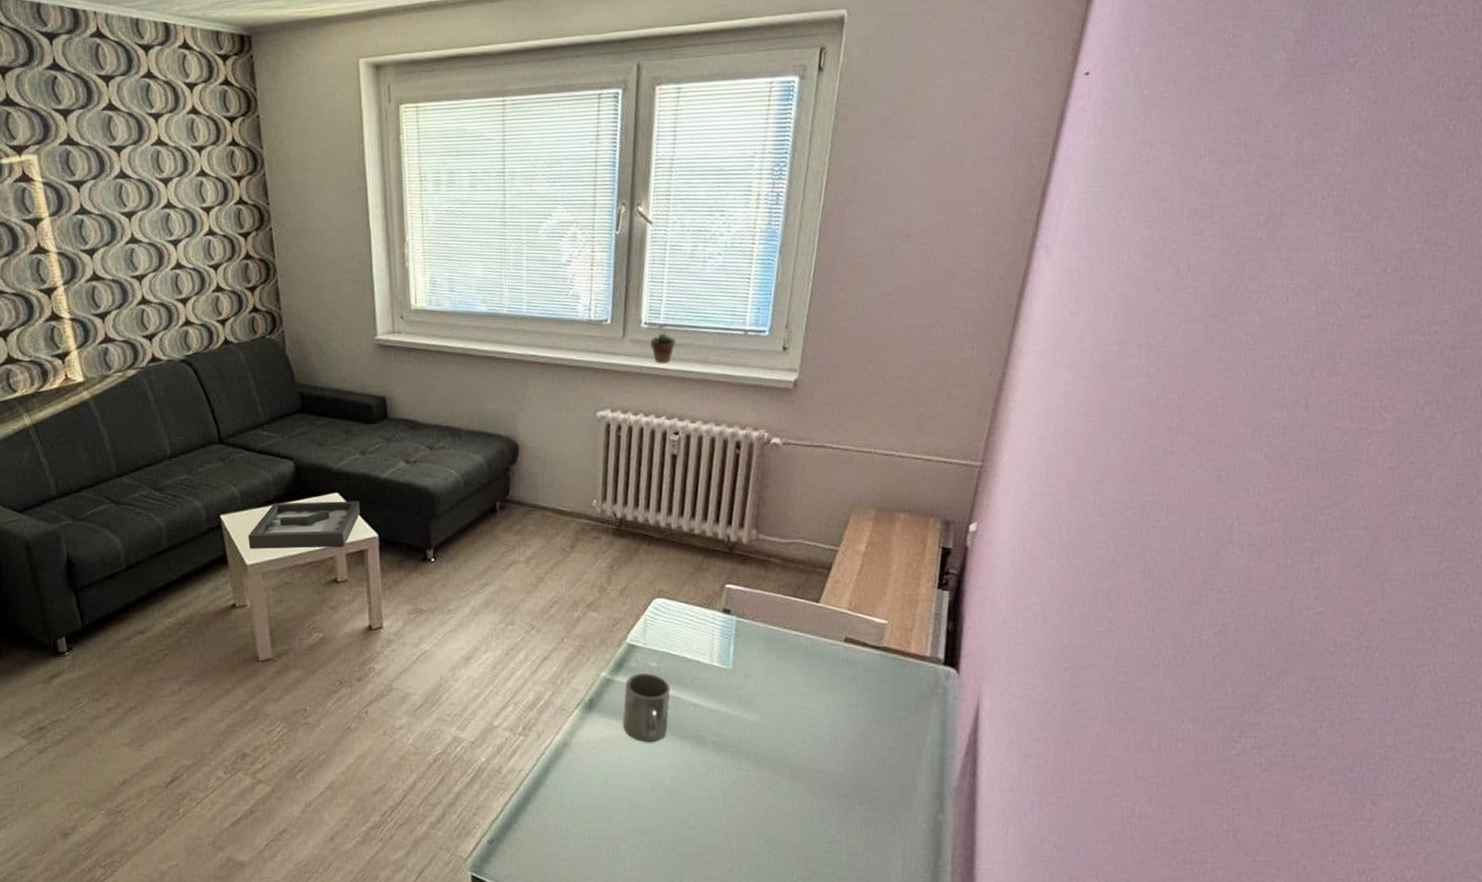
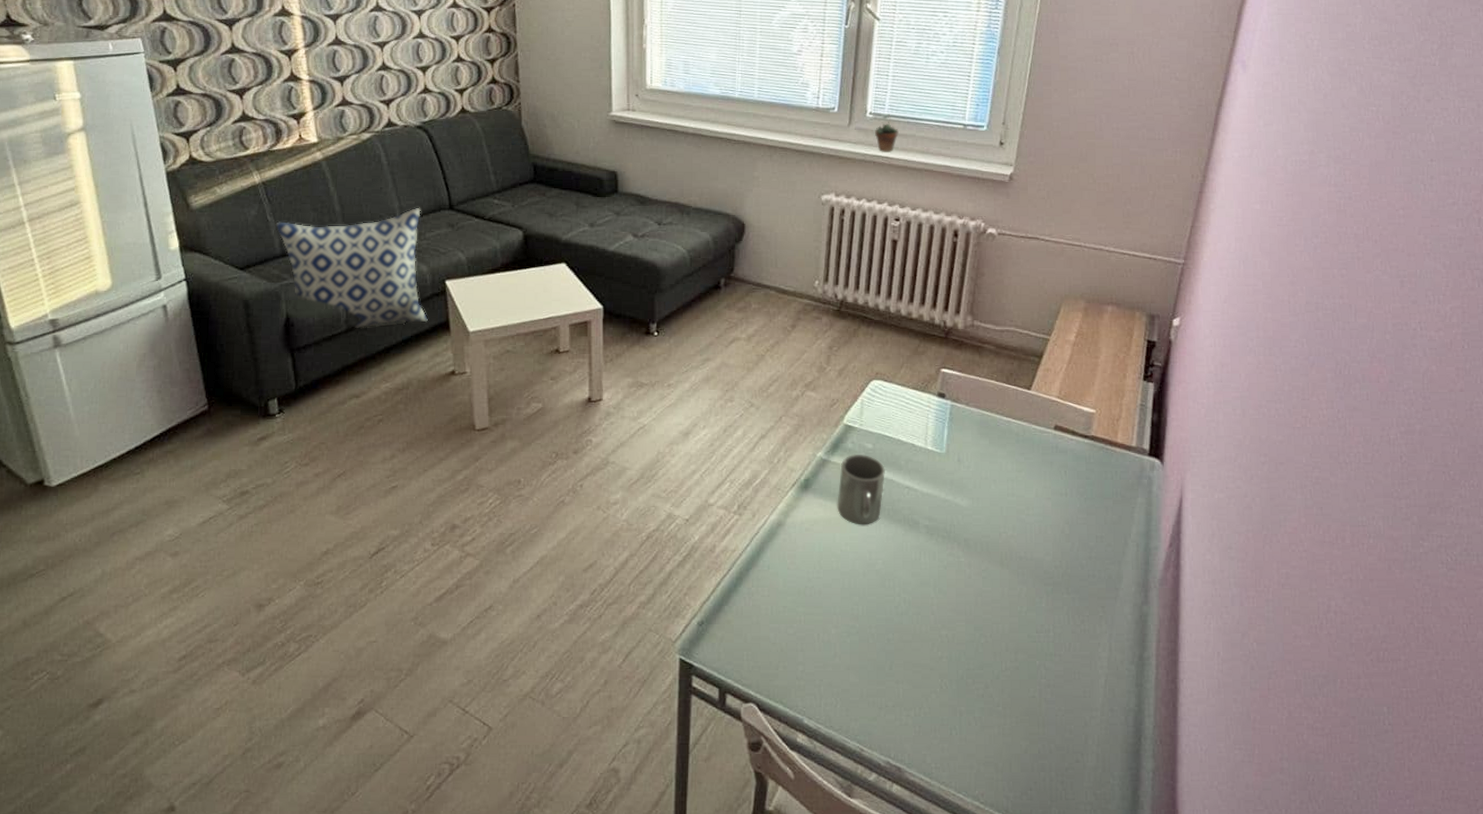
pillow: none [50,442,205,568] -> present [276,207,428,330]
decorative tray: present [248,500,360,549] -> none [472,271,586,317]

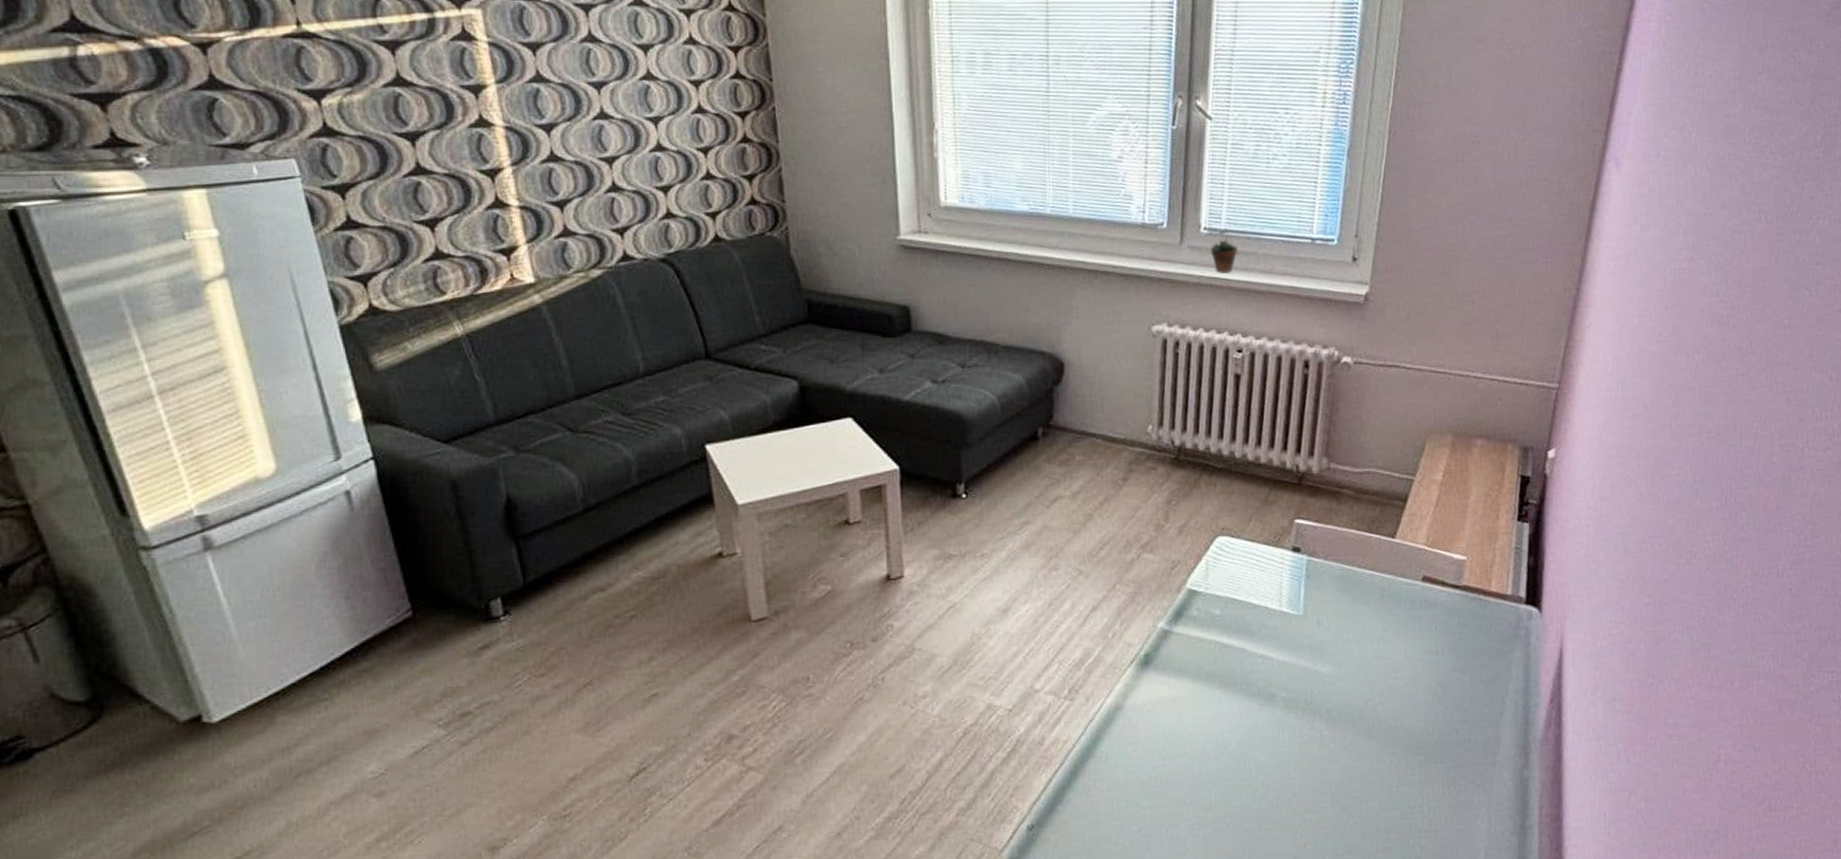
pillow: present [276,207,428,330] -> none [488,357,686,510]
cup: present [837,454,885,524] -> none [1182,622,1236,702]

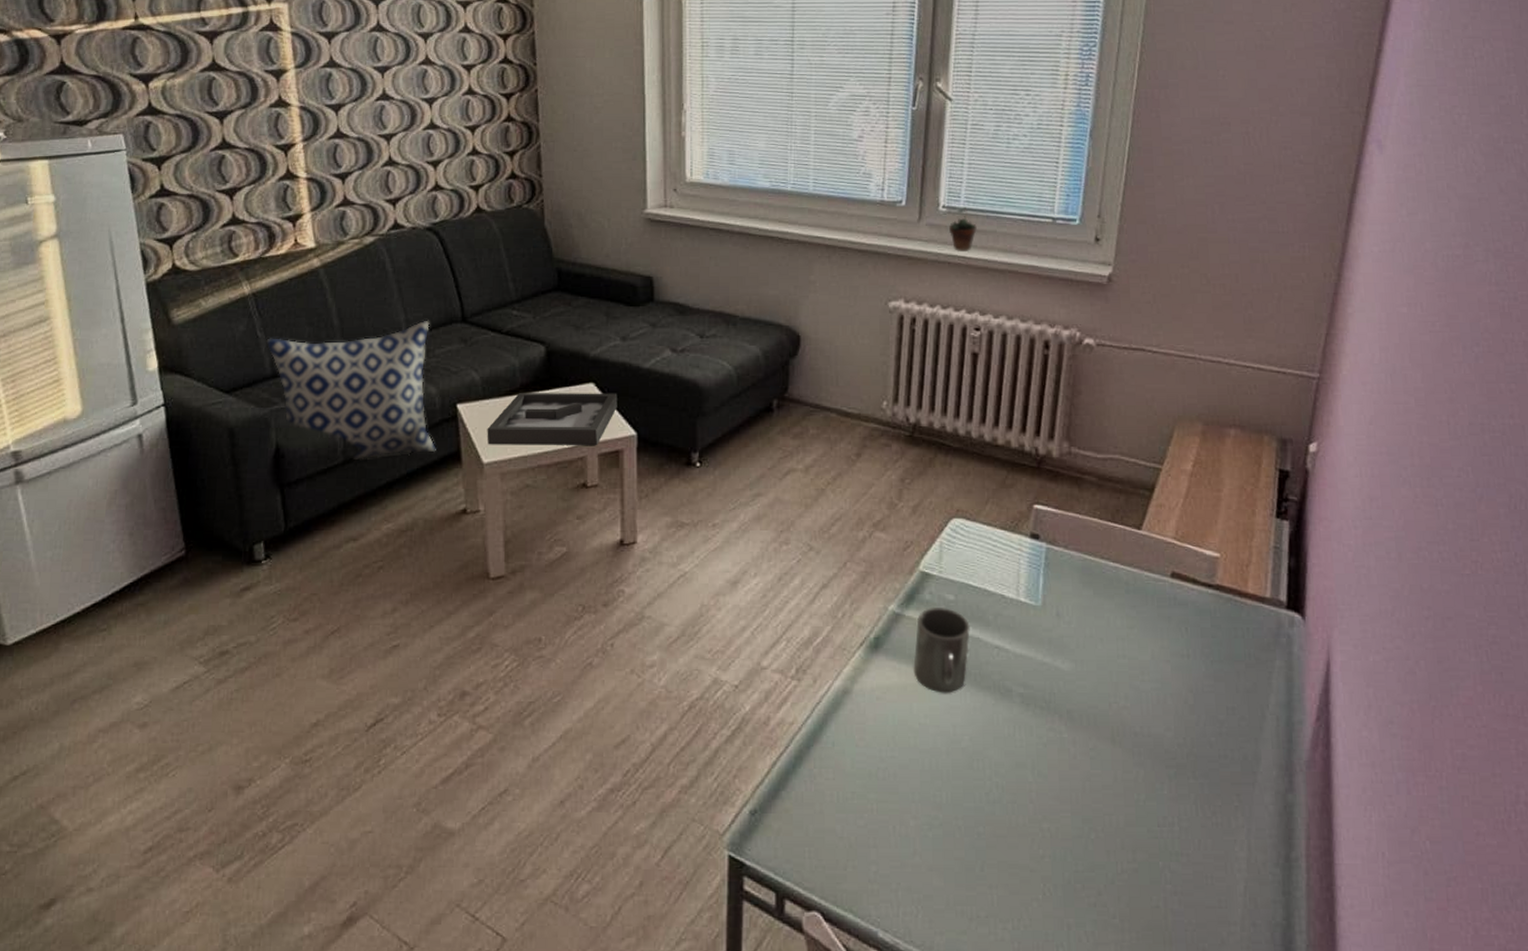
pillow: none [488,357,686,510] -> present [267,320,436,462]
decorative tray: none [740,427,878,486] -> present [487,393,618,445]
cup: none [1182,622,1236,702] -> present [913,606,970,692]

